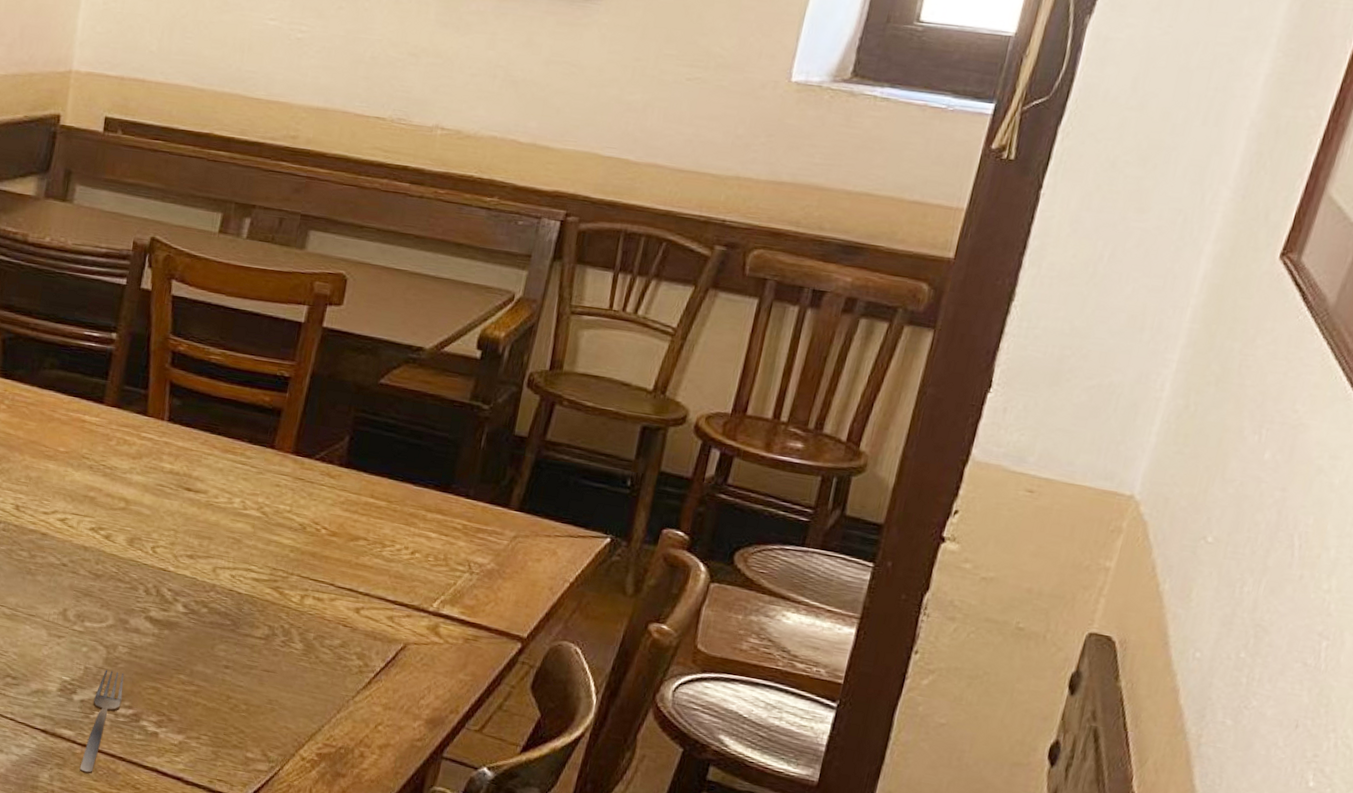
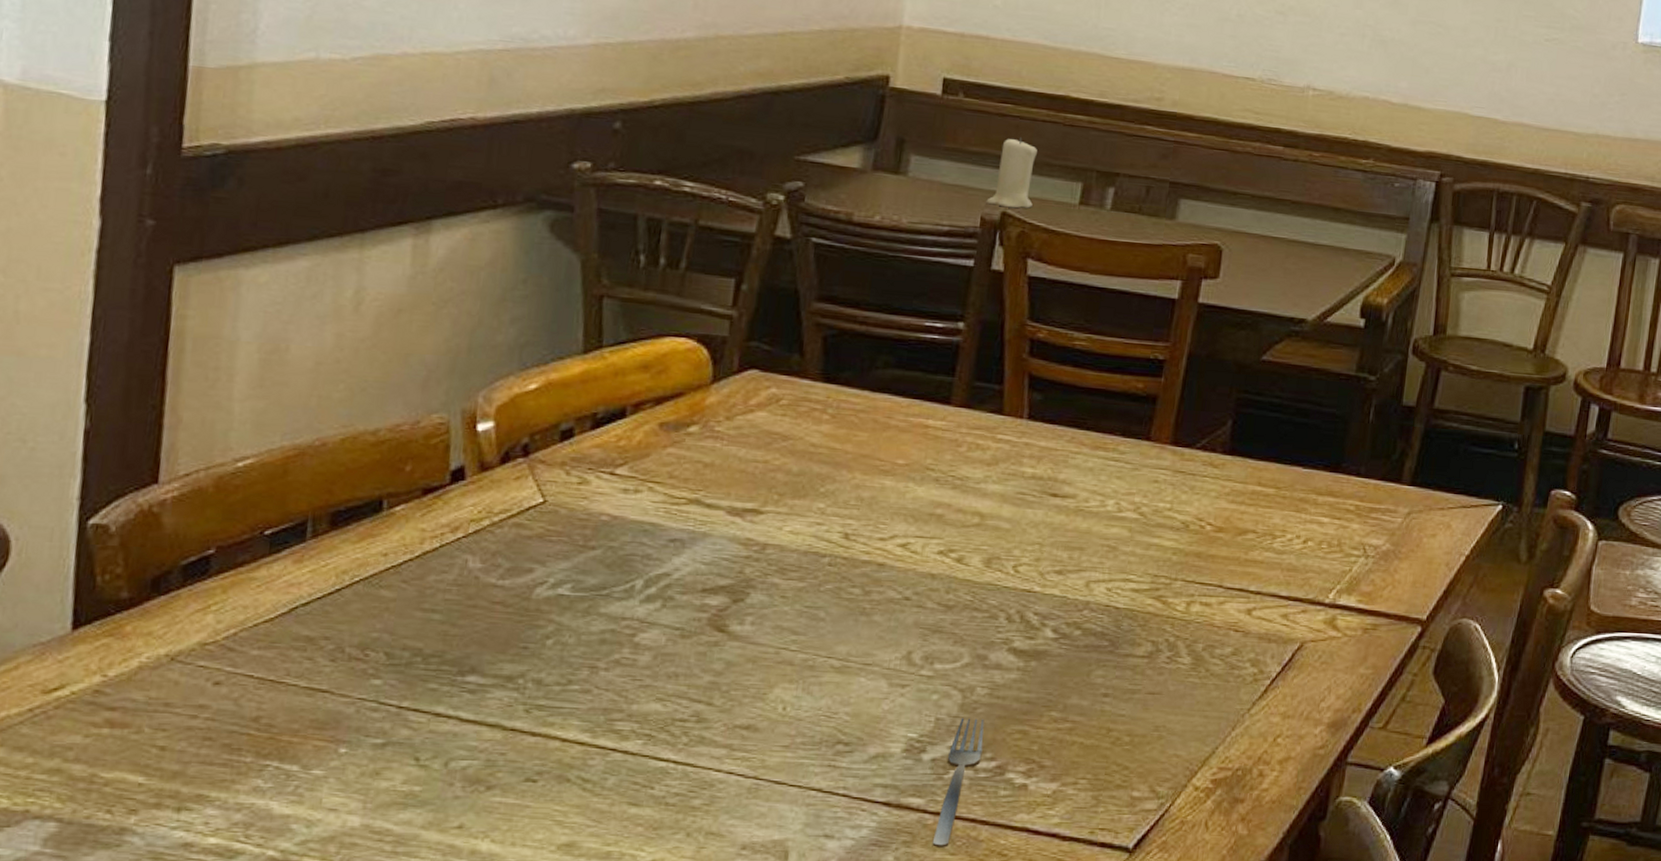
candle: none [138,171,184,236] -> present [986,137,1037,210]

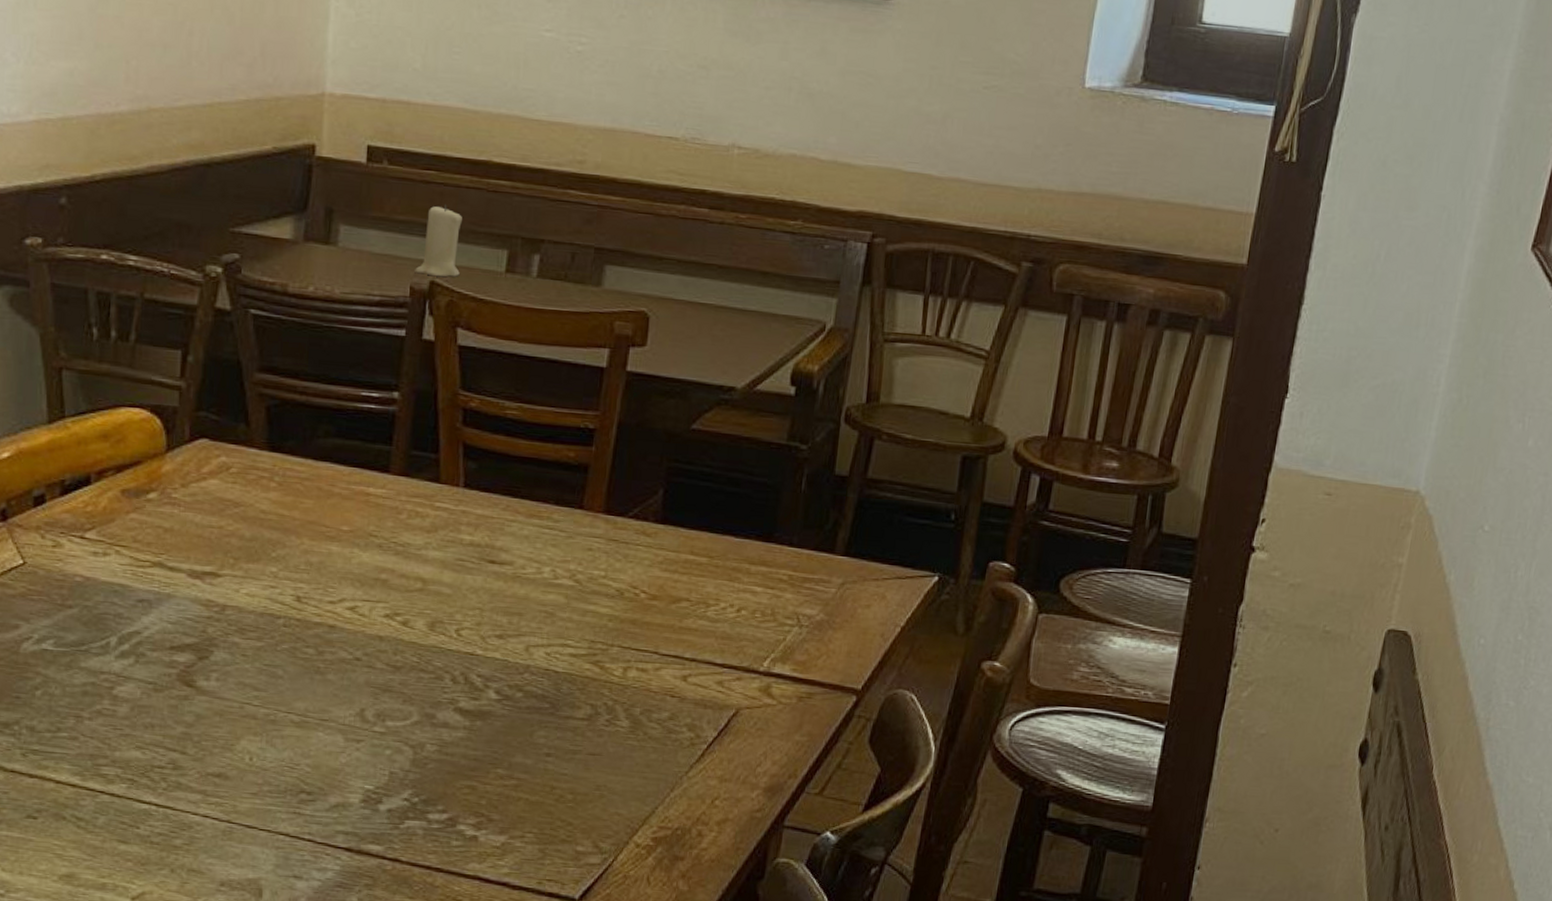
fork: present [932,718,985,847] -> none [392,772,435,891]

